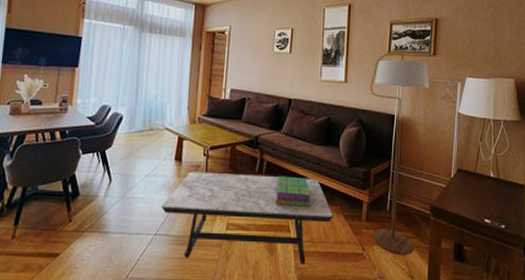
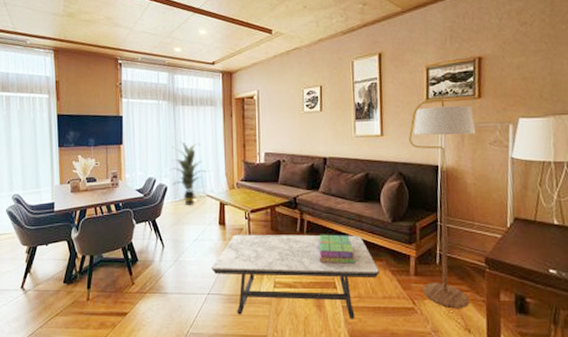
indoor plant: none [127,70,167,138] -> present [169,142,206,205]

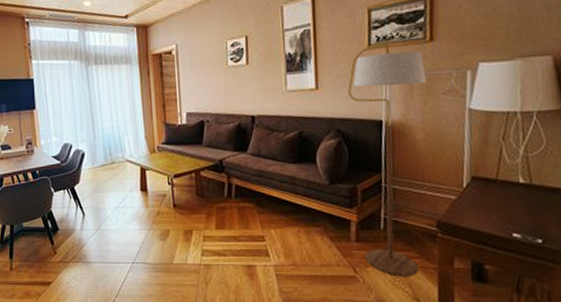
indoor plant: present [169,142,206,205] -> none [85,104,124,171]
coffee table: present [212,234,380,319] -> none [135,199,317,288]
stack of books: present [318,234,355,265] -> none [248,199,289,231]

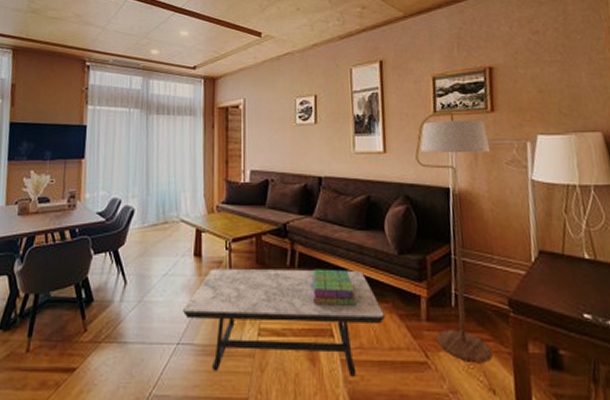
coffee table: none [135,199,317,288] -> present [183,268,386,377]
stack of books: none [248,199,289,231] -> present [311,269,356,307]

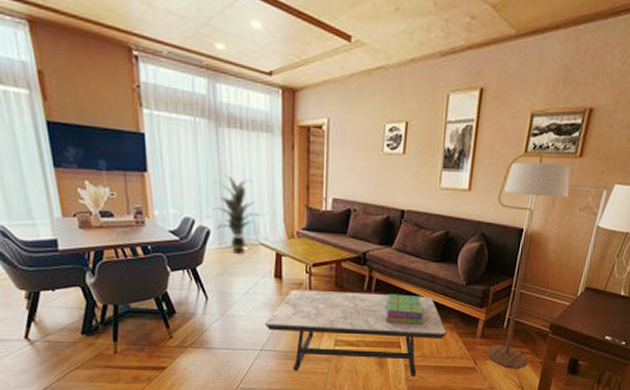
indoor plant: none [137,156,181,232] -> present [212,175,259,254]

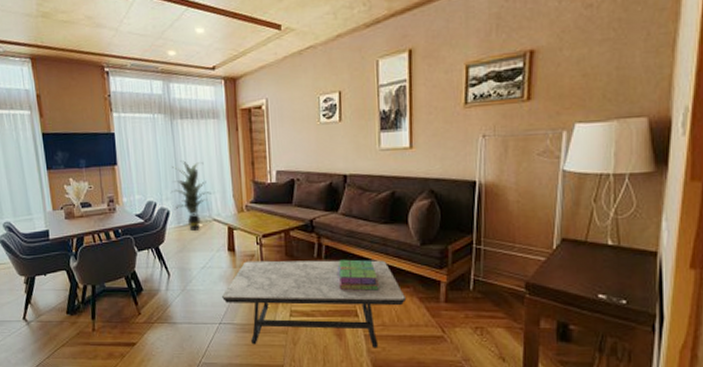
floor lamp: present [486,152,571,368] -> none [443,101,522,336]

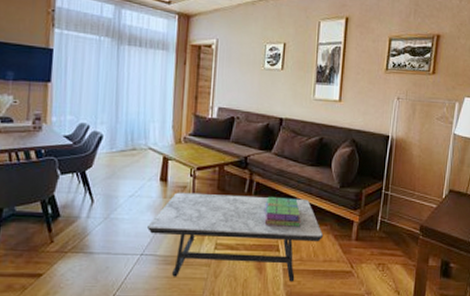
indoor plant: present [170,160,211,231] -> none [106,86,150,158]

